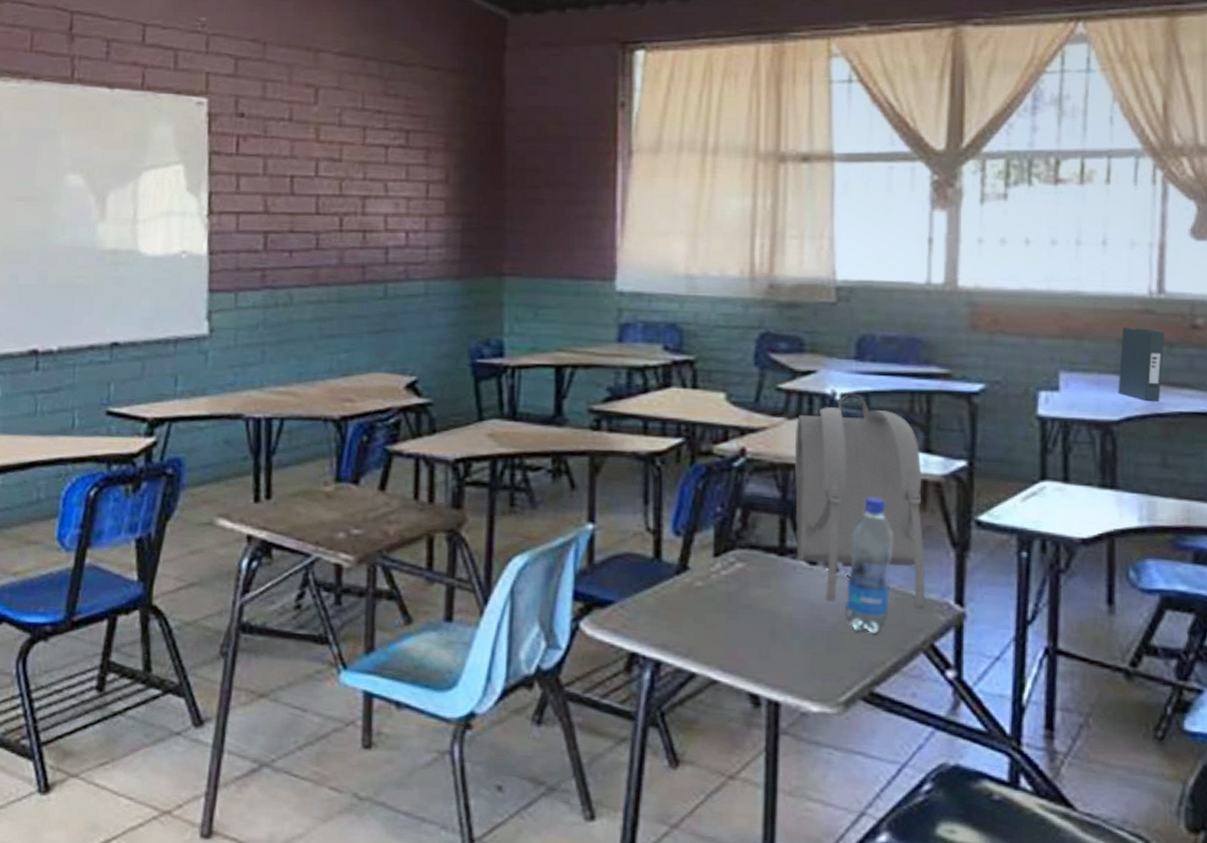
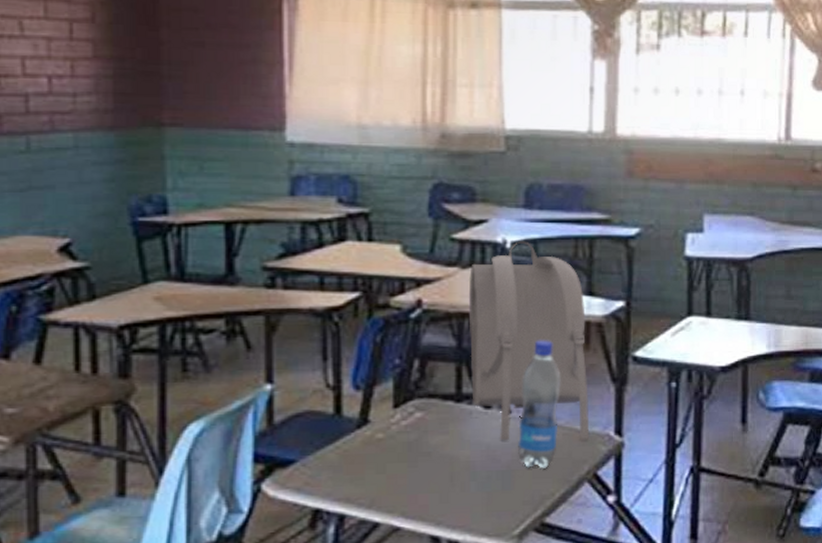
binder: present [1118,326,1165,401] -> none [752,171,790,239]

